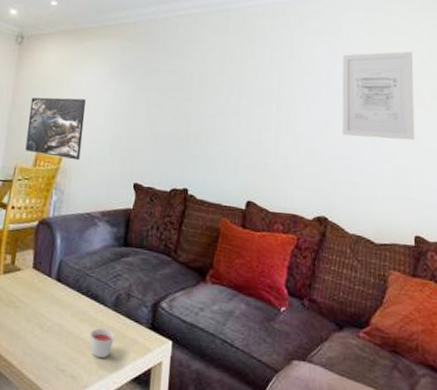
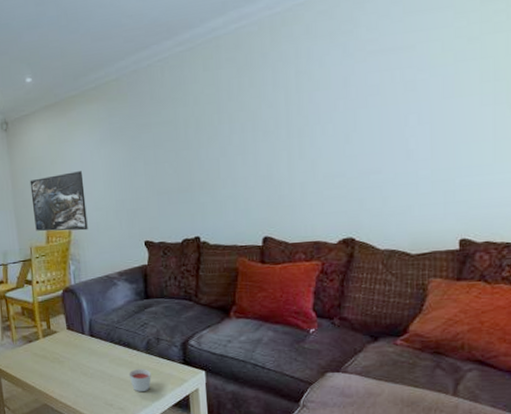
wall art: present [342,51,415,141] -> none [362,30,460,149]

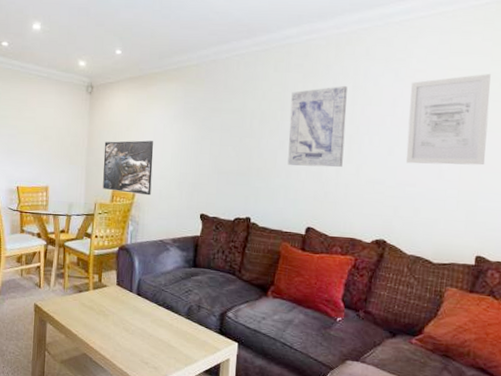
candle: present [128,369,152,392] -> none [167,332,188,355]
wall art: none [227,72,295,174] -> present [287,85,347,168]
wall art: none [362,30,460,149] -> present [406,74,491,166]

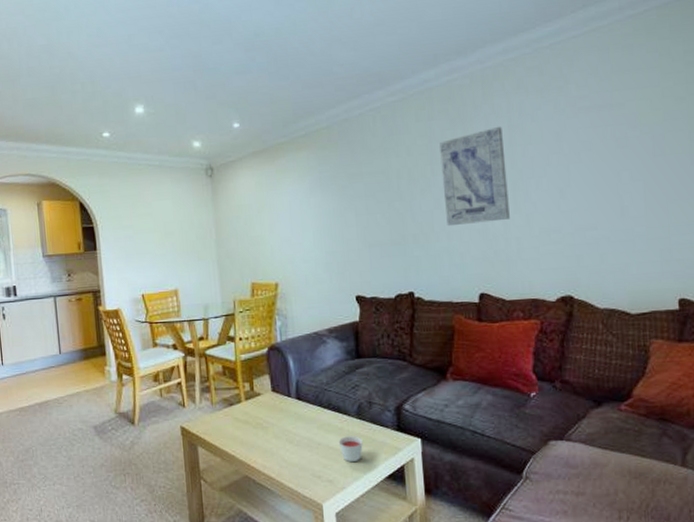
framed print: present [103,140,154,196] -> none [234,220,296,284]
candle: none [167,332,188,355] -> present [338,436,363,462]
wall art: present [406,74,491,166] -> none [573,90,673,205]

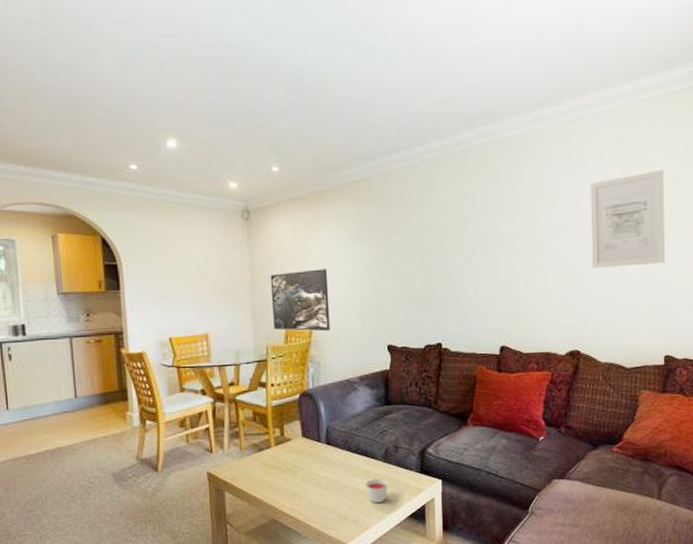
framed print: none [234,220,296,284] -> present [270,269,330,332]
wall art: present [439,126,510,227] -> none [472,191,530,283]
wall art: none [573,90,673,205] -> present [590,170,666,269]

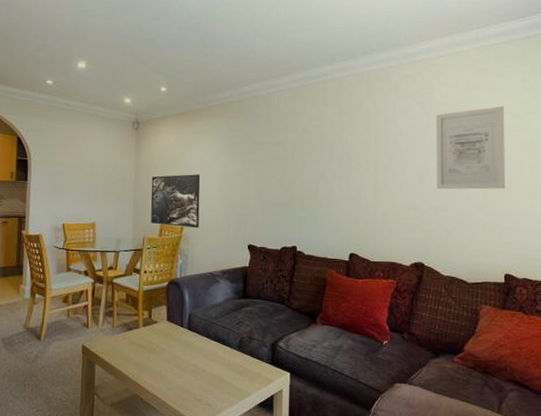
candle: present [365,478,388,503] -> none [220,366,241,389]

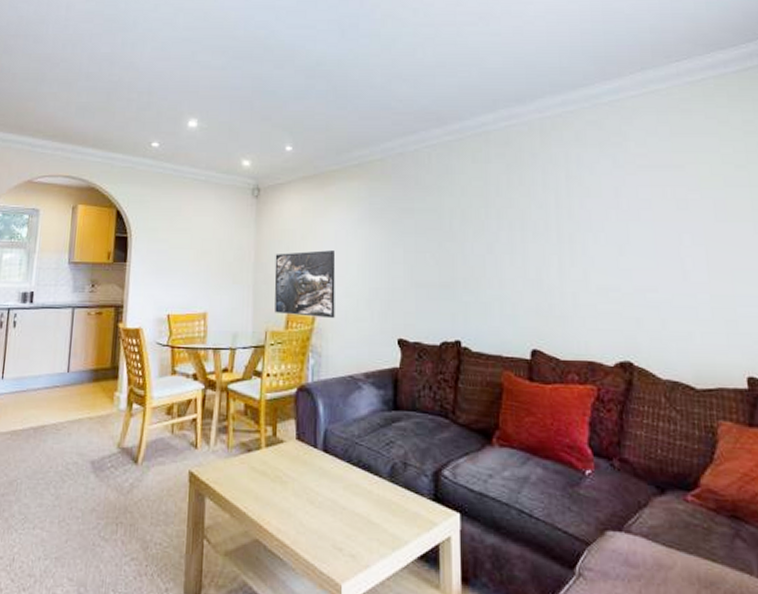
wall art: present [435,106,506,190] -> none [632,156,736,265]

